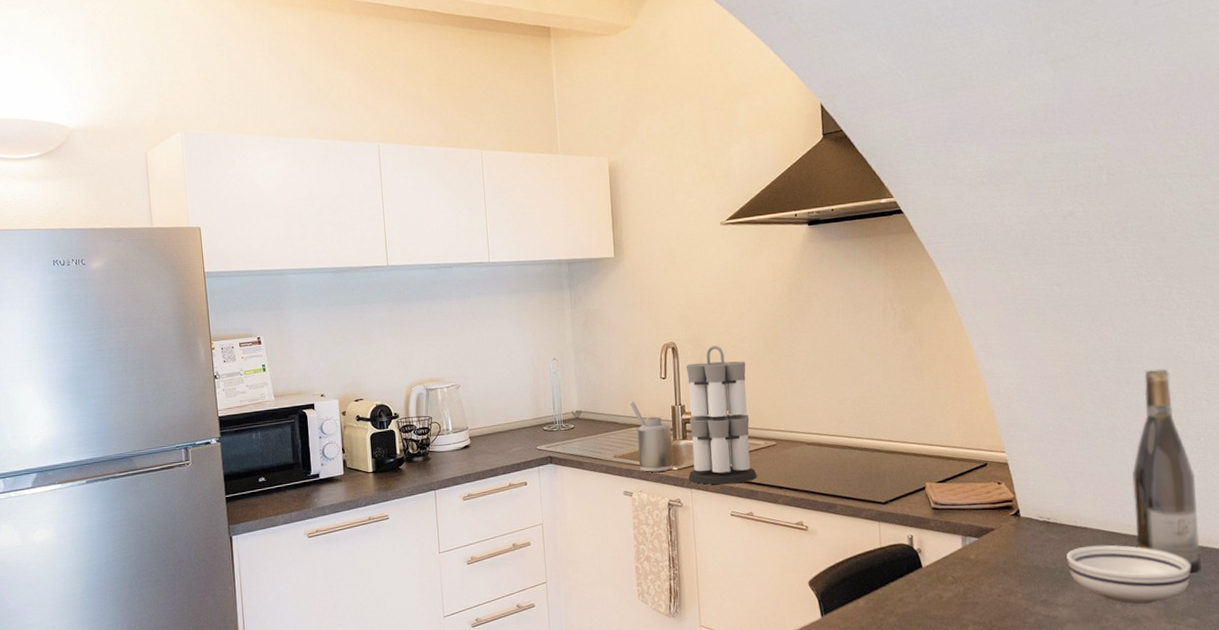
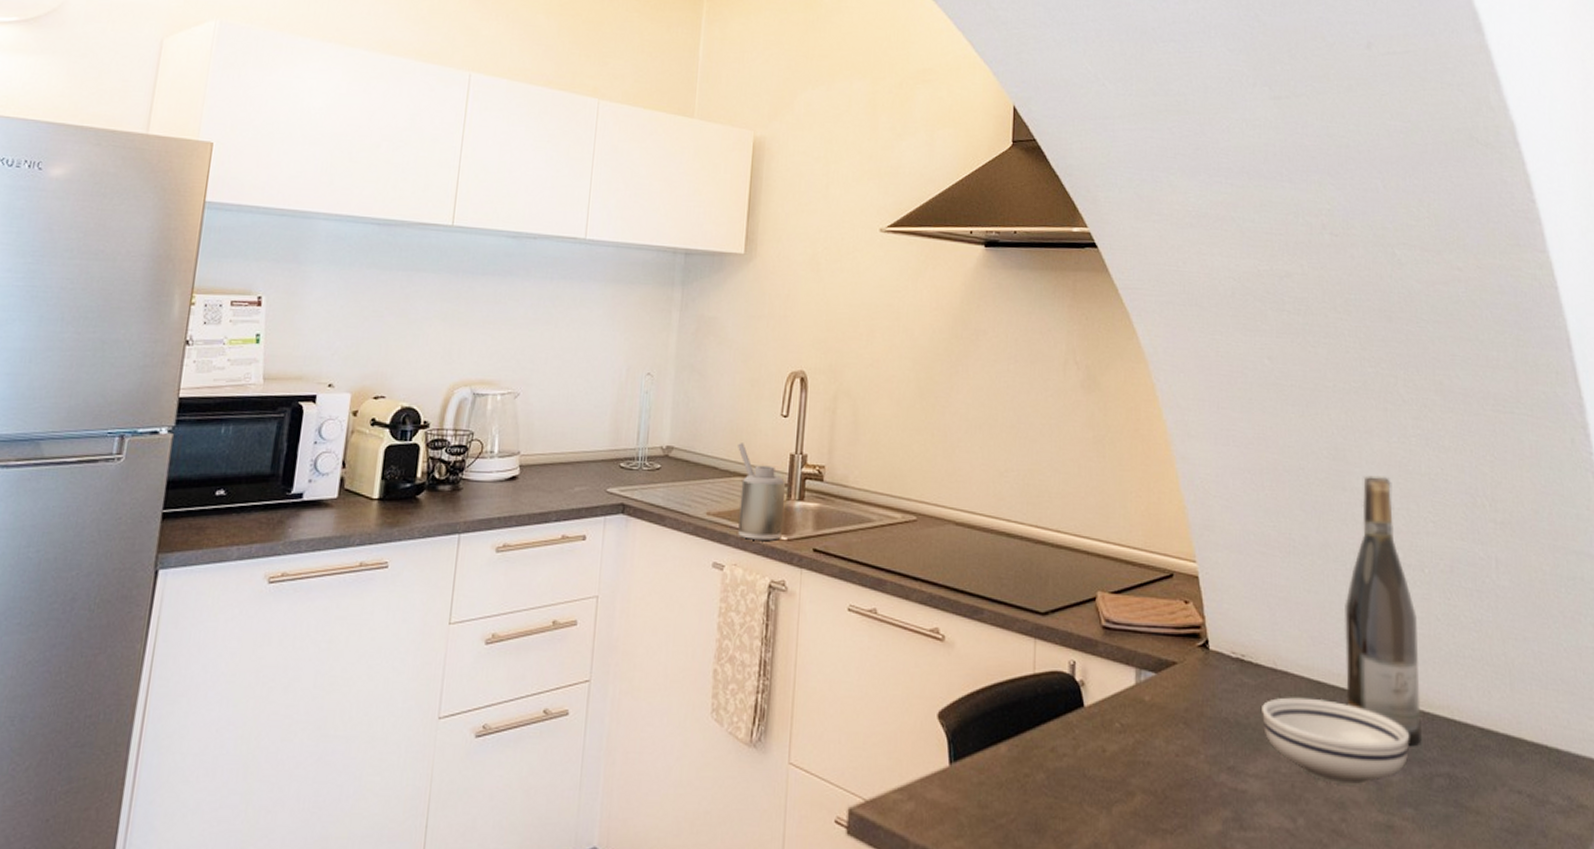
spice rack: present [685,345,757,485] -> none [799,381,891,568]

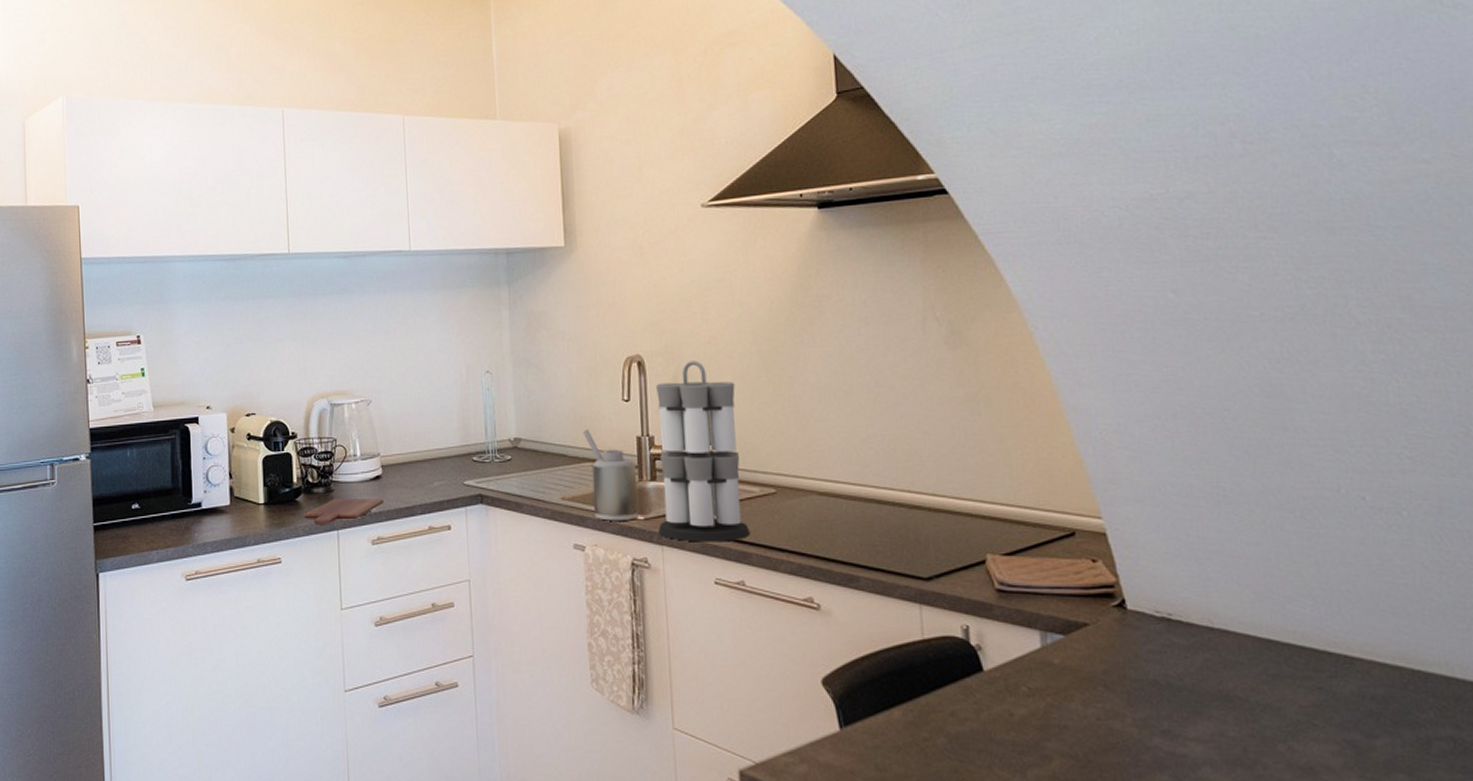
cutting board: none [422,497,518,527] -> present [304,498,385,525]
spice rack: none [799,381,891,568] -> present [655,361,751,542]
bowl: present [1262,697,1410,785] -> none [1198,657,1396,750]
wine bottle: present [1344,477,1422,745] -> none [1296,412,1412,706]

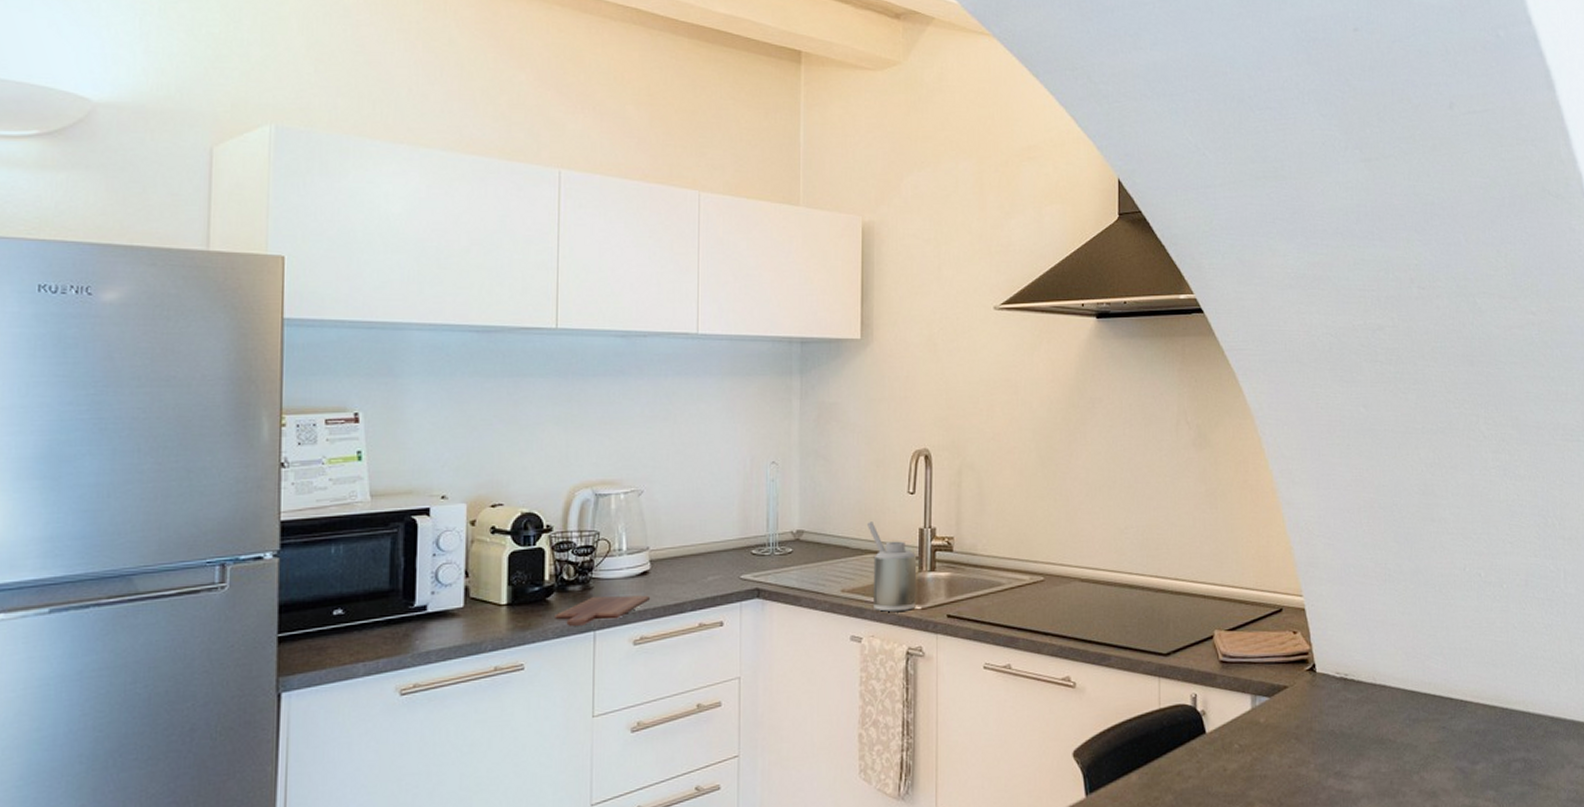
spice rack: present [655,361,751,542] -> none [933,455,1019,629]

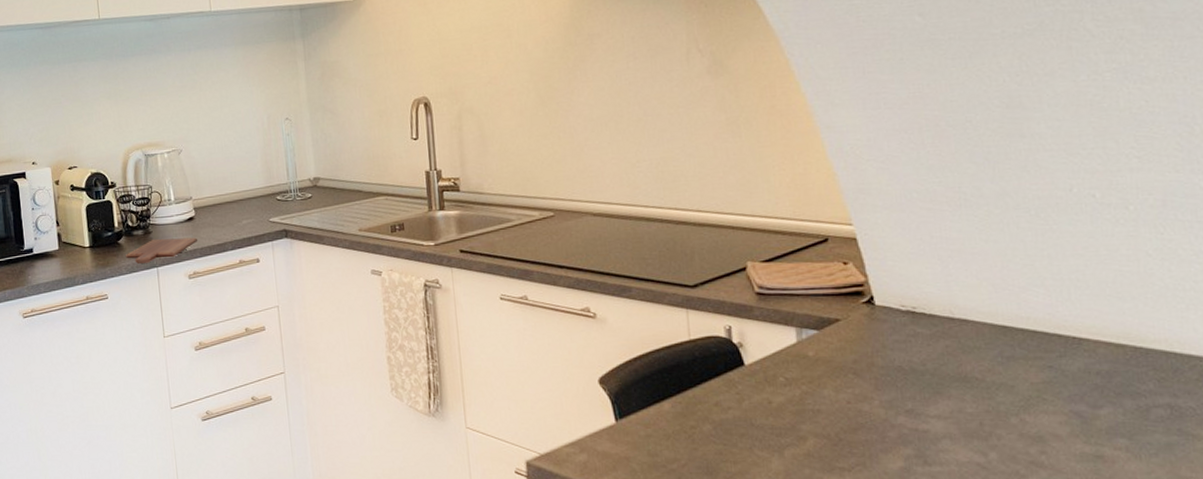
soap dispenser: present [868,522,917,613] -> none [376,167,429,249]

